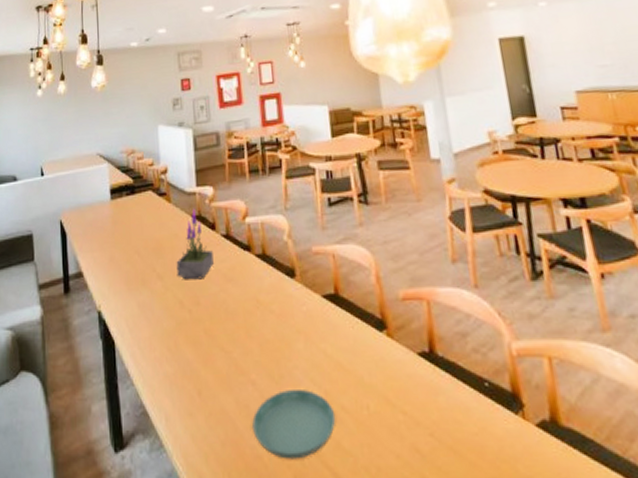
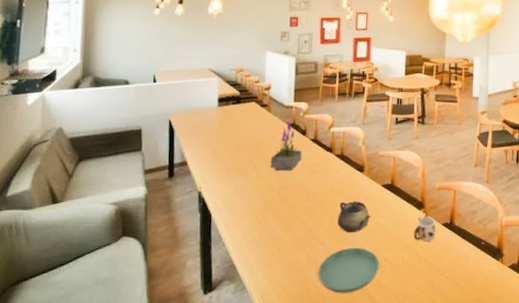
teapot: none [269,320,314,366] -> present [337,201,371,232]
mug: none [377,337,411,381] -> present [413,213,436,241]

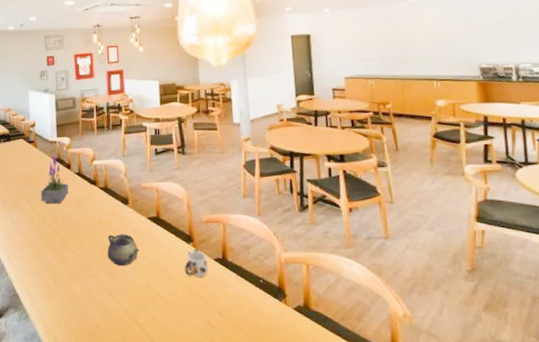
saucer: present [318,247,380,293] -> none [93,281,153,328]

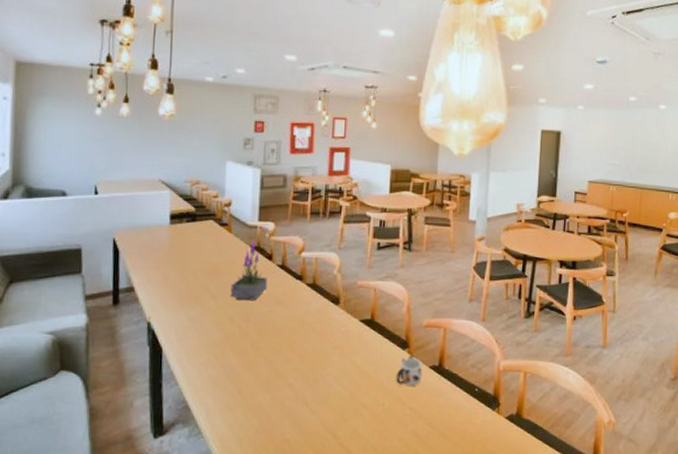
teapot: present [107,234,140,265] -> none [308,338,347,373]

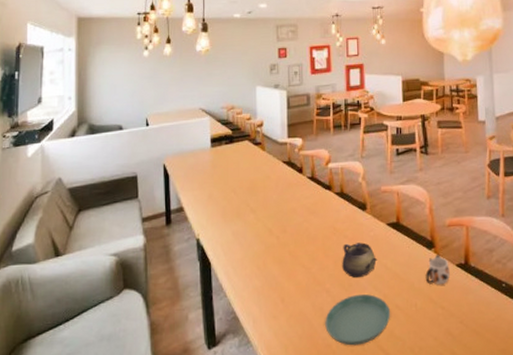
potted plant: present [230,239,267,301] -> none [267,155,300,213]
saucer: none [284,390,356,442] -> present [325,294,391,346]
teapot: none [308,338,347,373] -> present [342,242,378,277]

